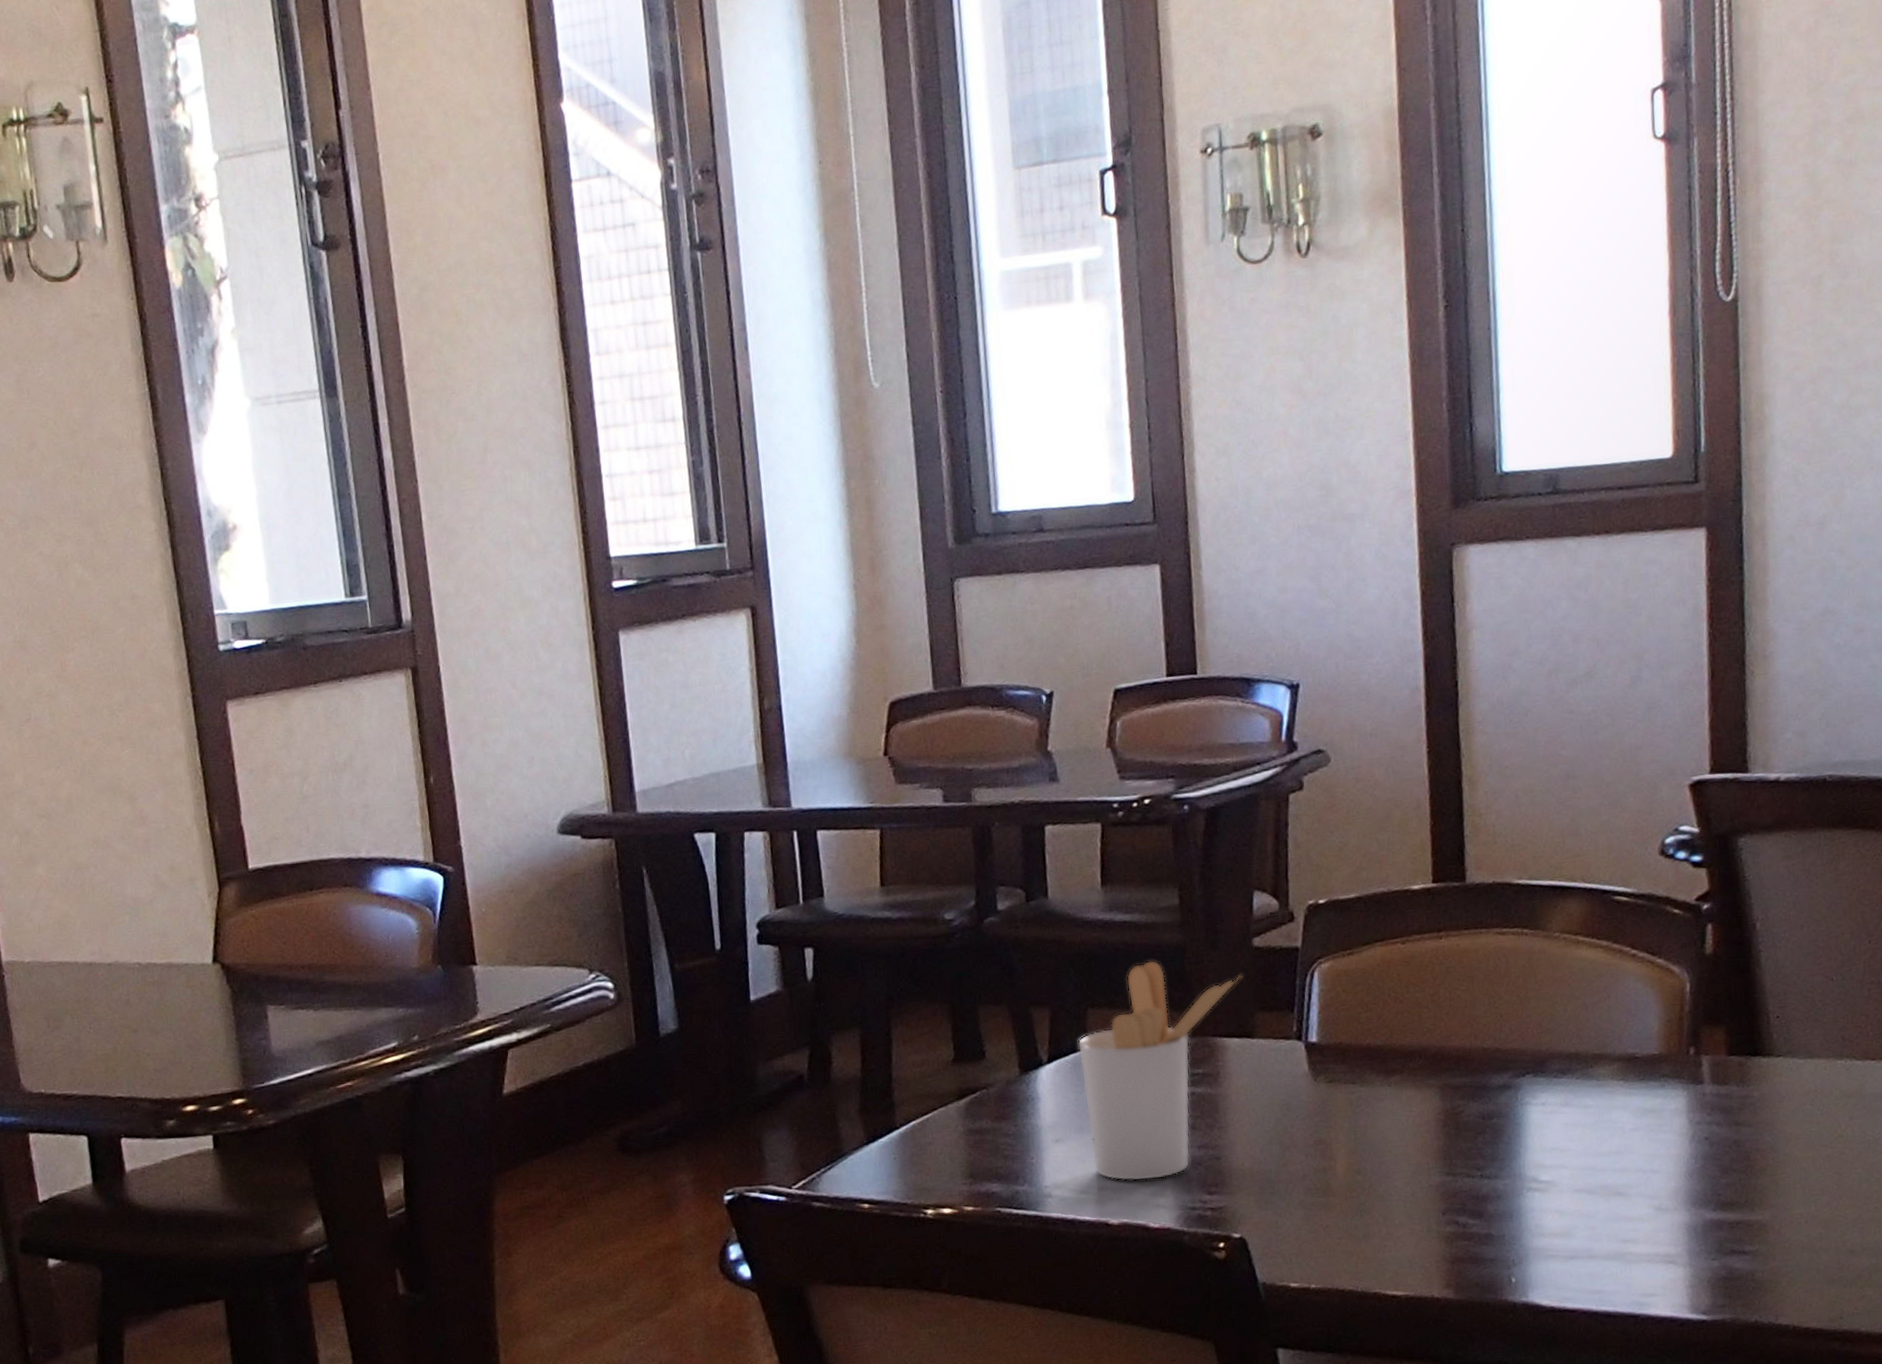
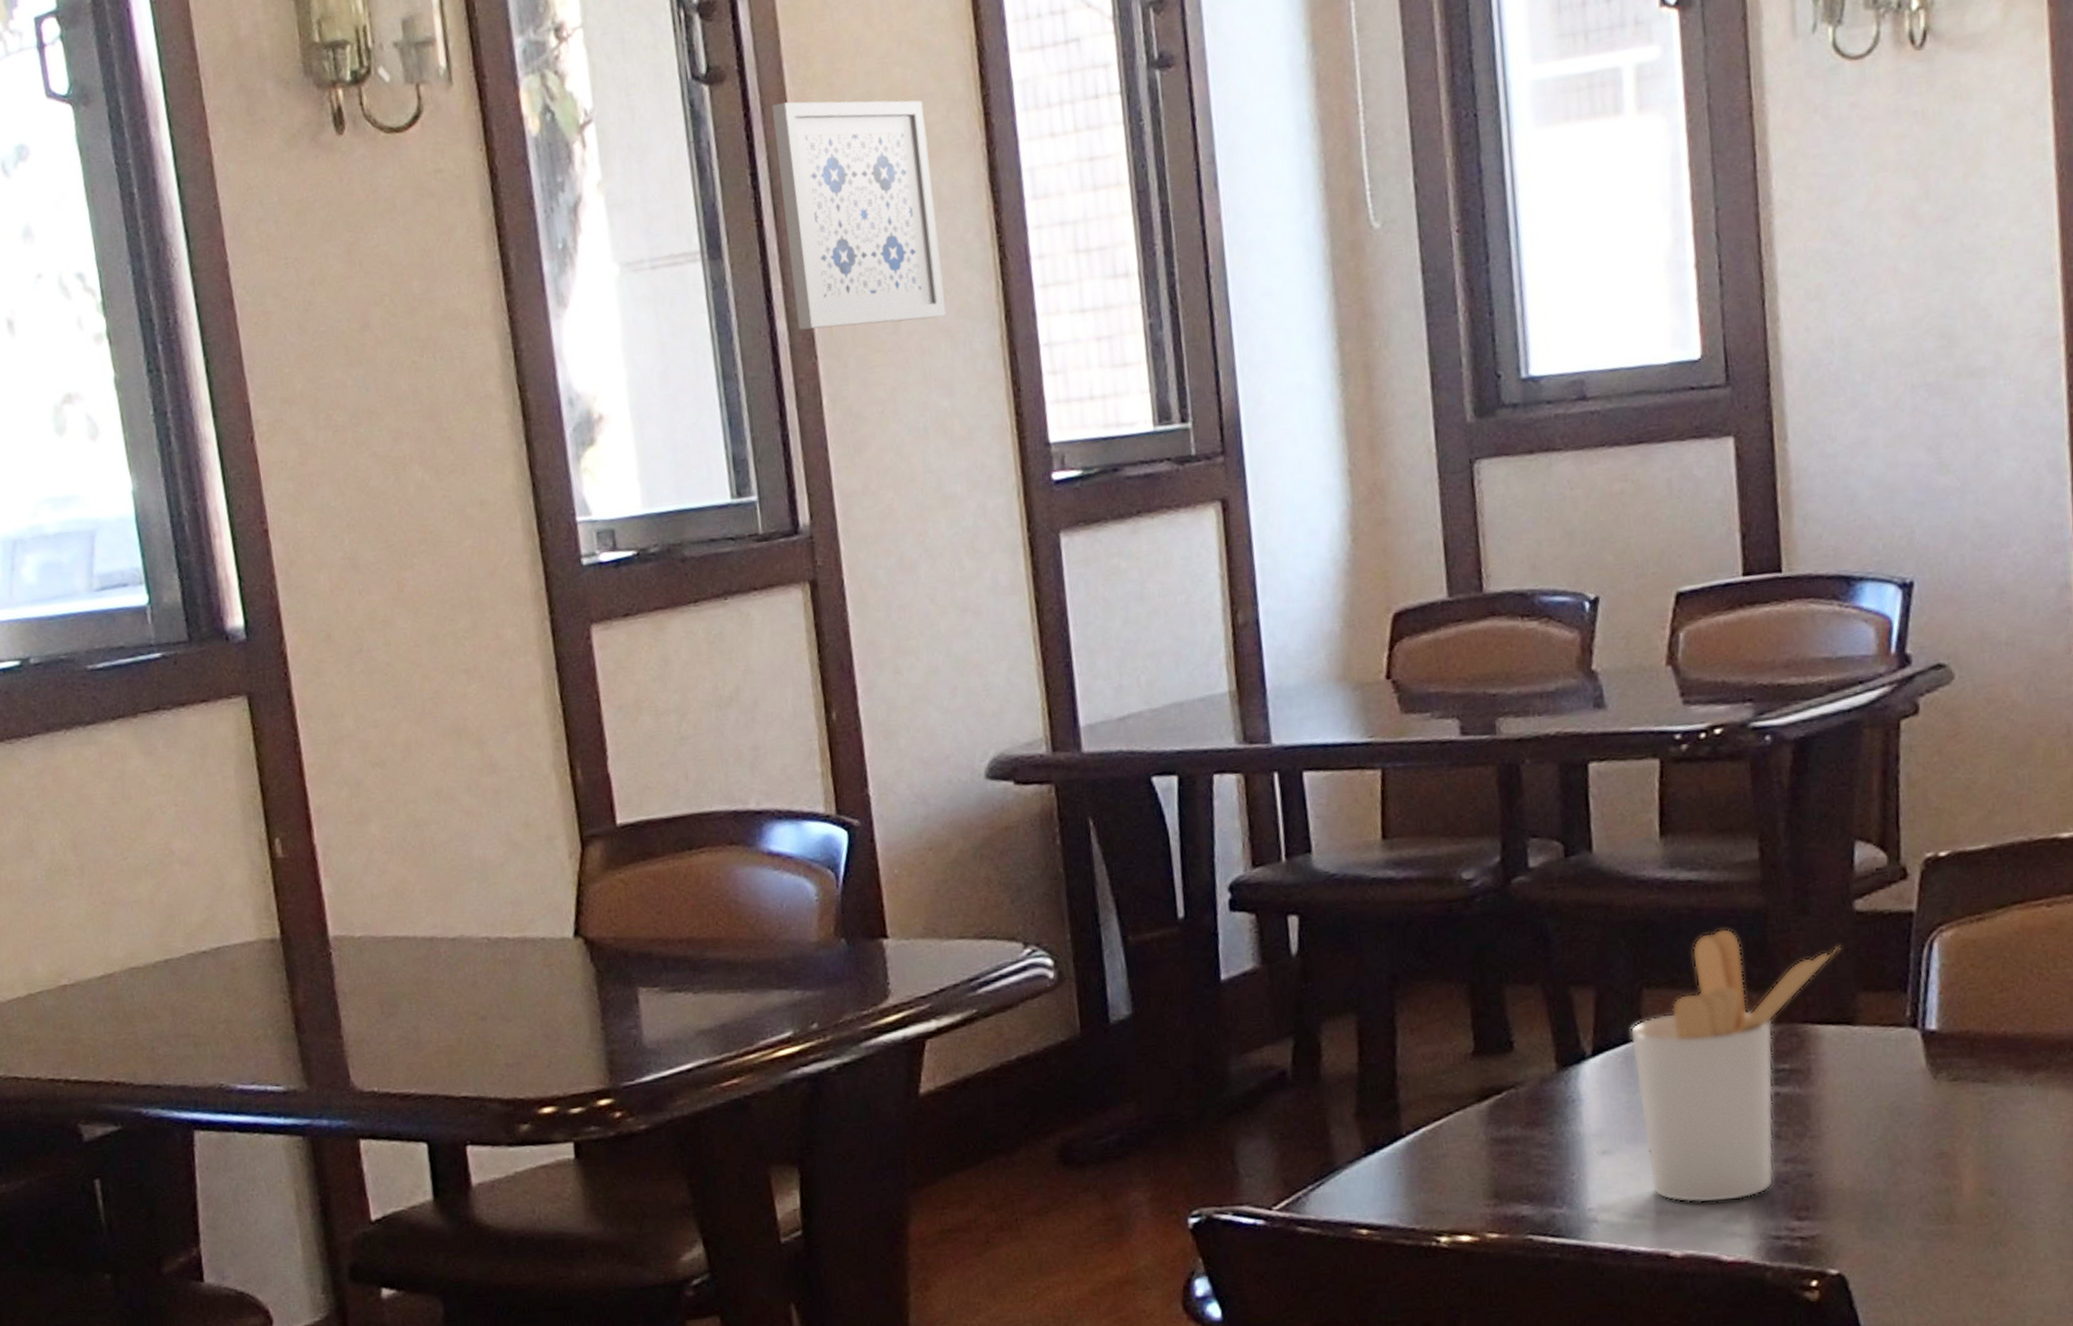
wall art: none [379,267,525,458] -> present [771,100,947,330]

